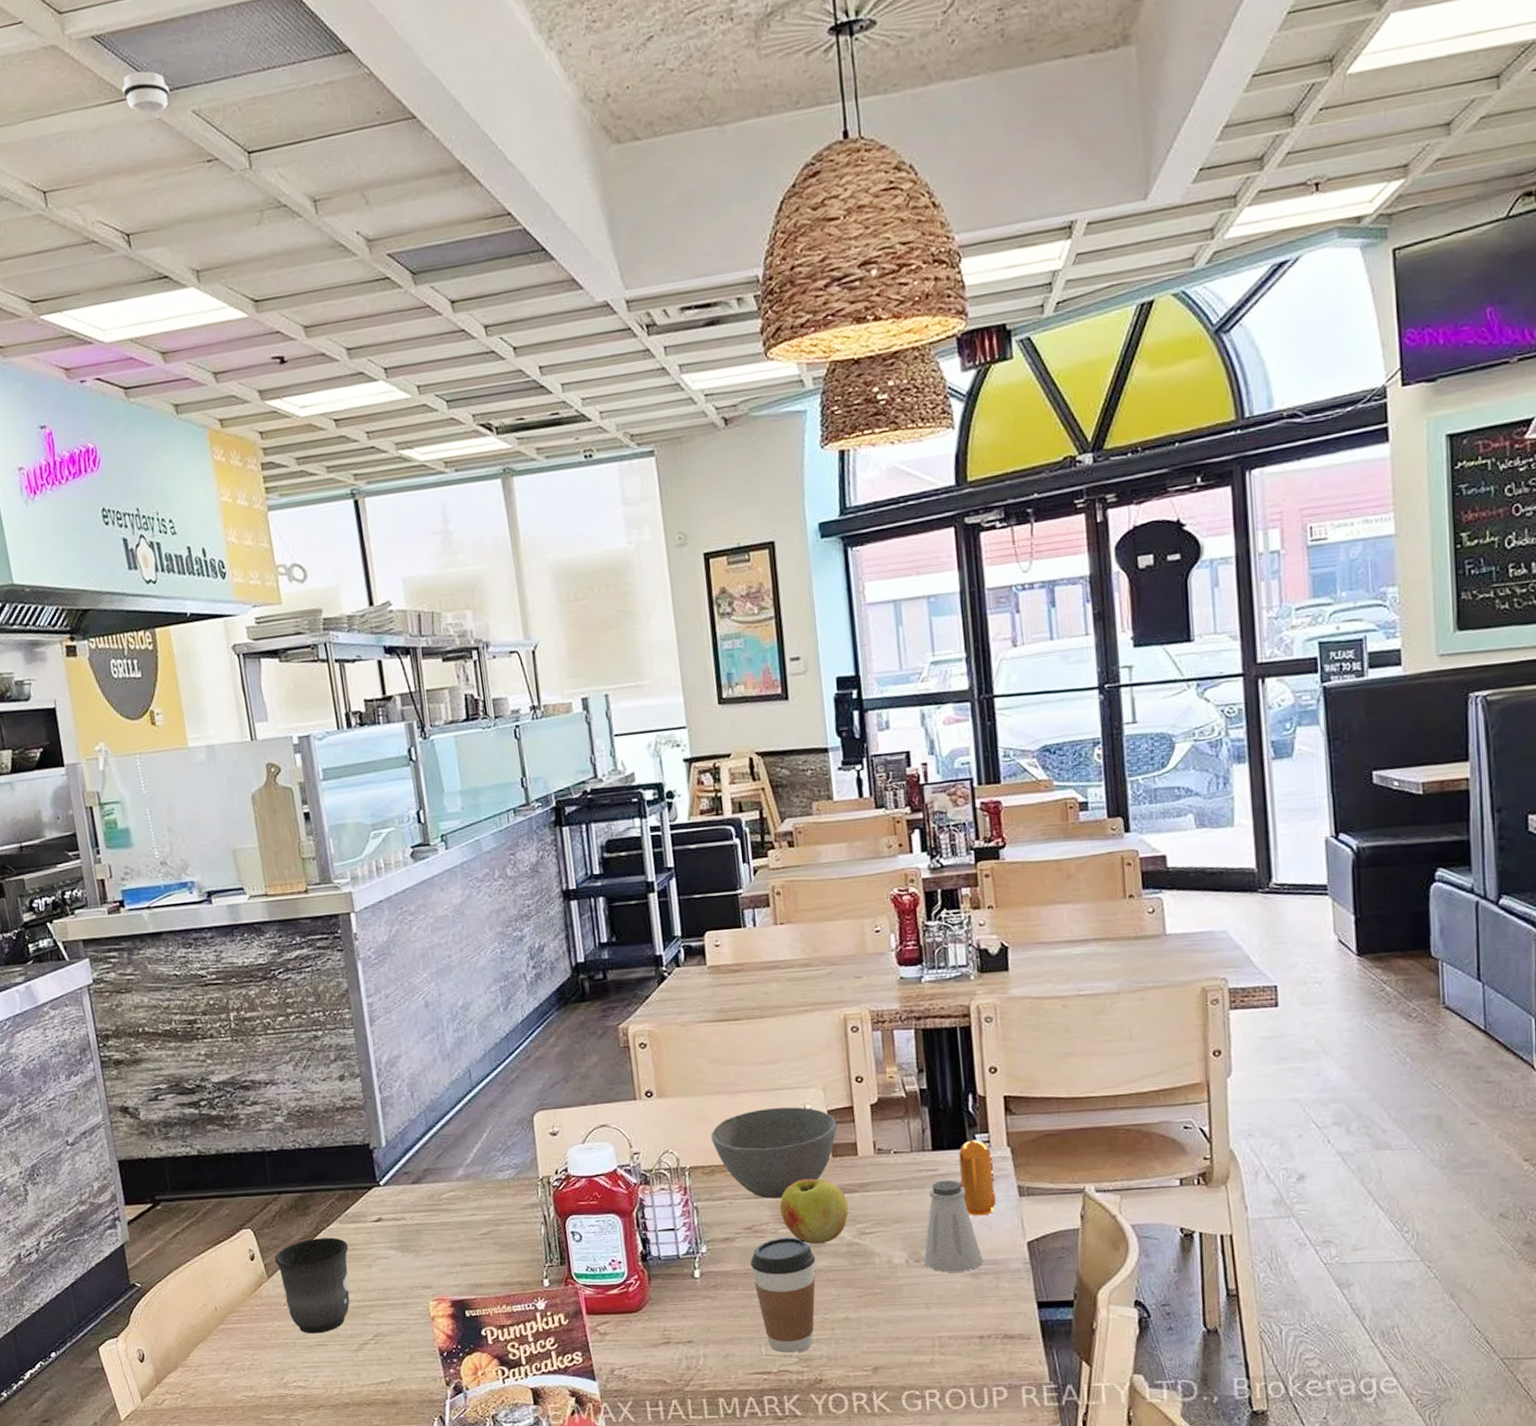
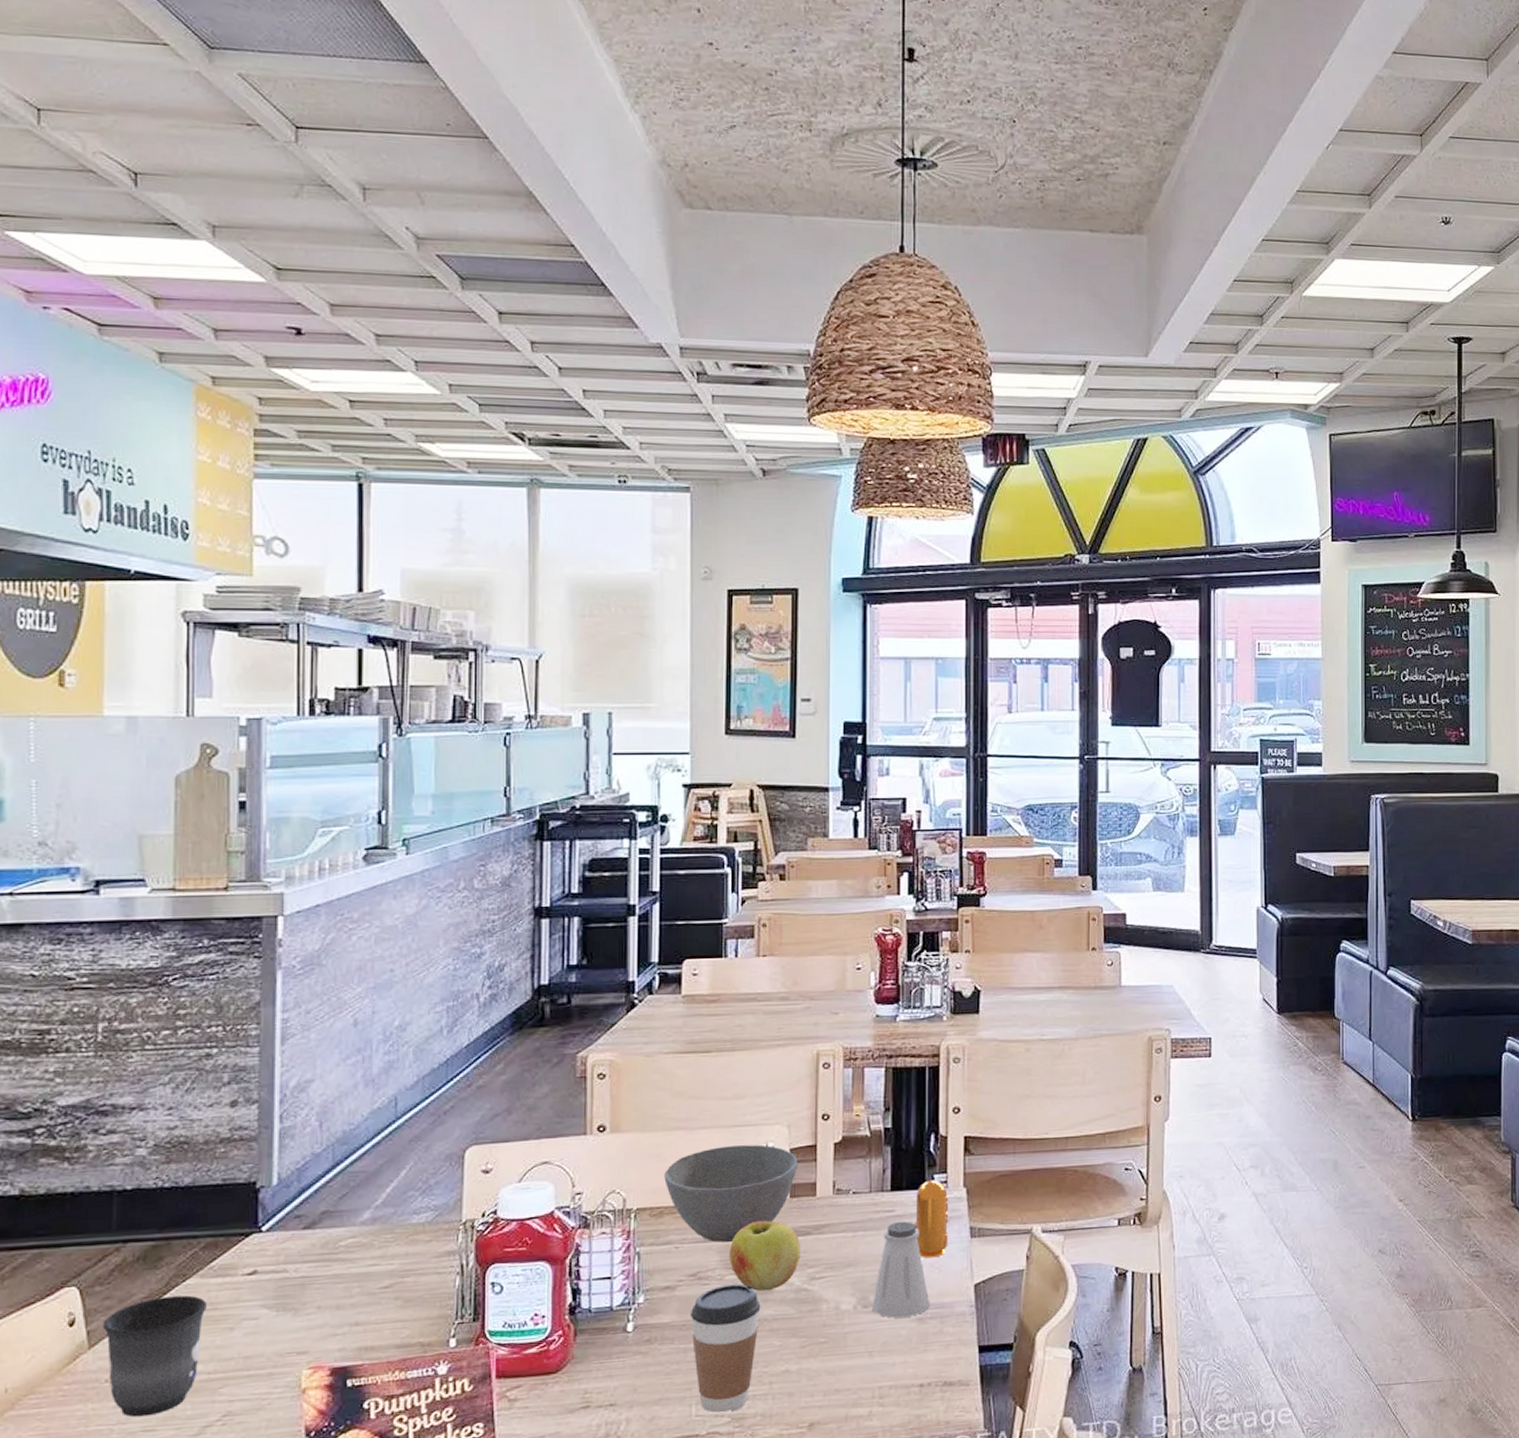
smoke detector: present [122,71,170,114] -> none [159,20,215,66]

